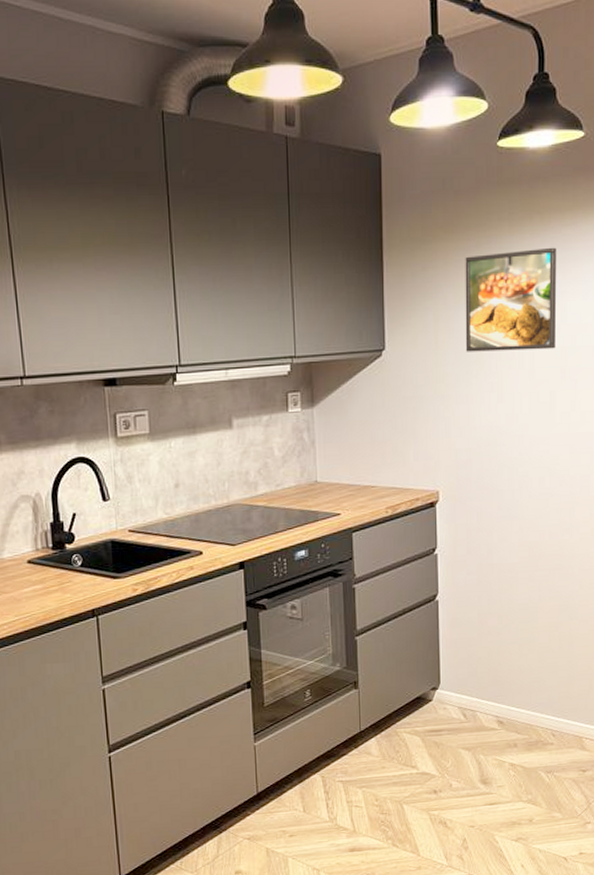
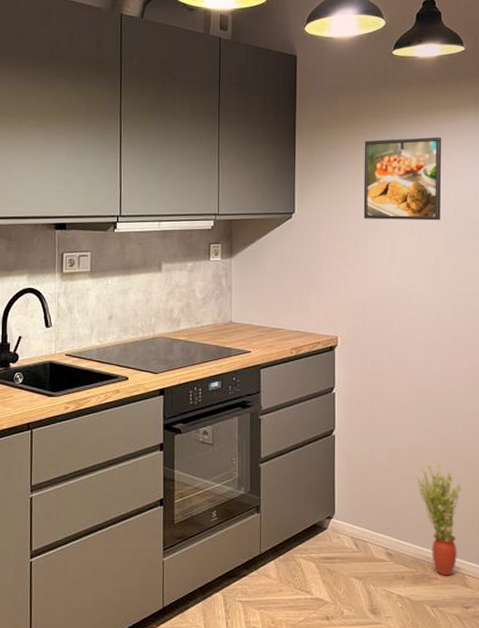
potted plant: none [528,624,579,741] -> present [415,463,462,576]

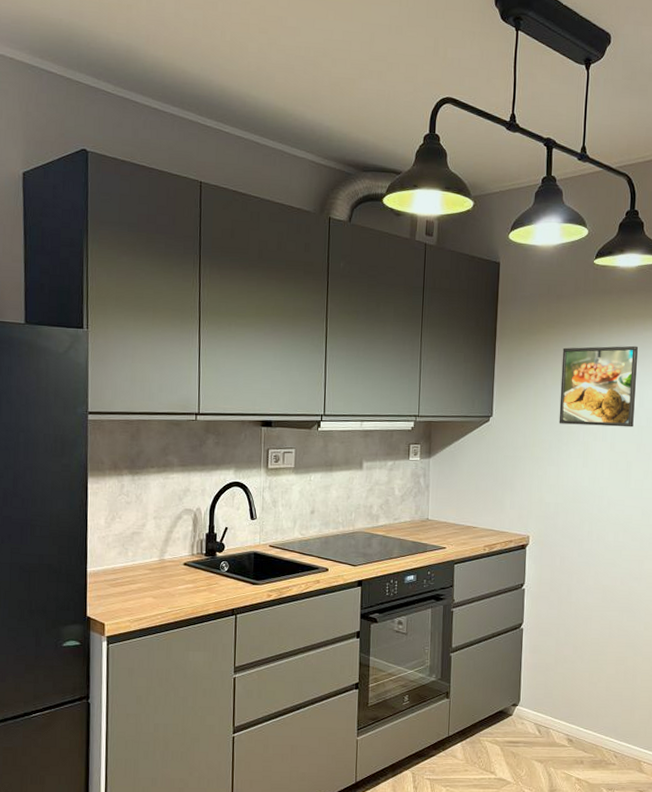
potted plant: present [415,463,462,576] -> none [598,657,642,762]

